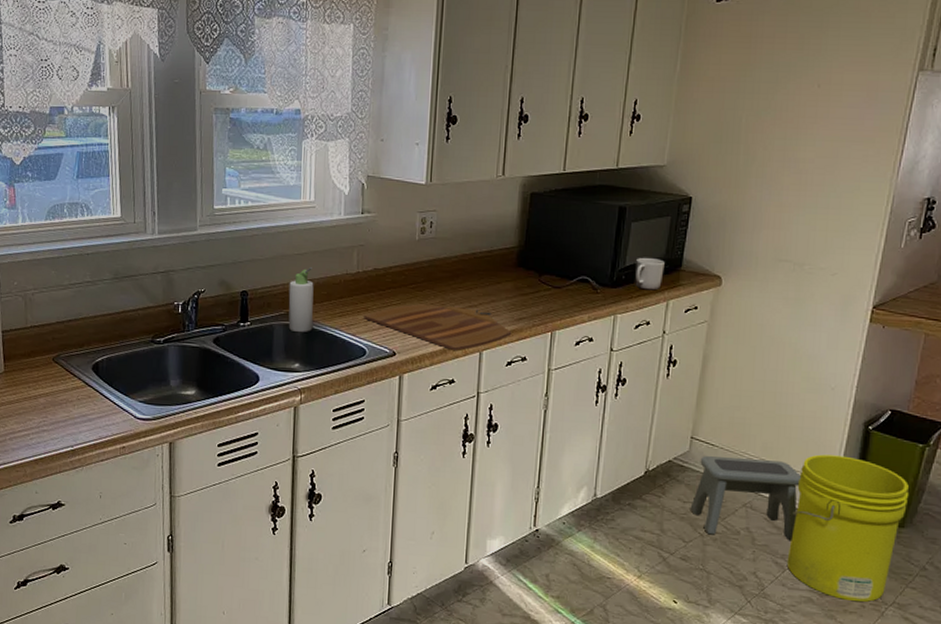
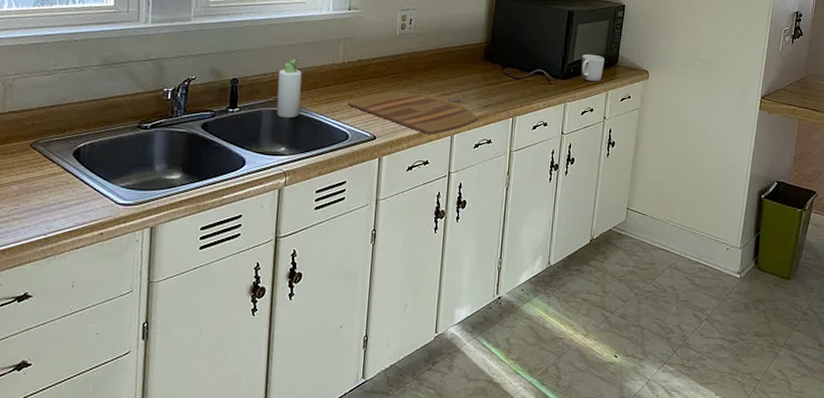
step stool: present [690,456,801,541] -> none [627,224,712,296]
bucket: present [787,454,910,602] -> none [703,220,793,346]

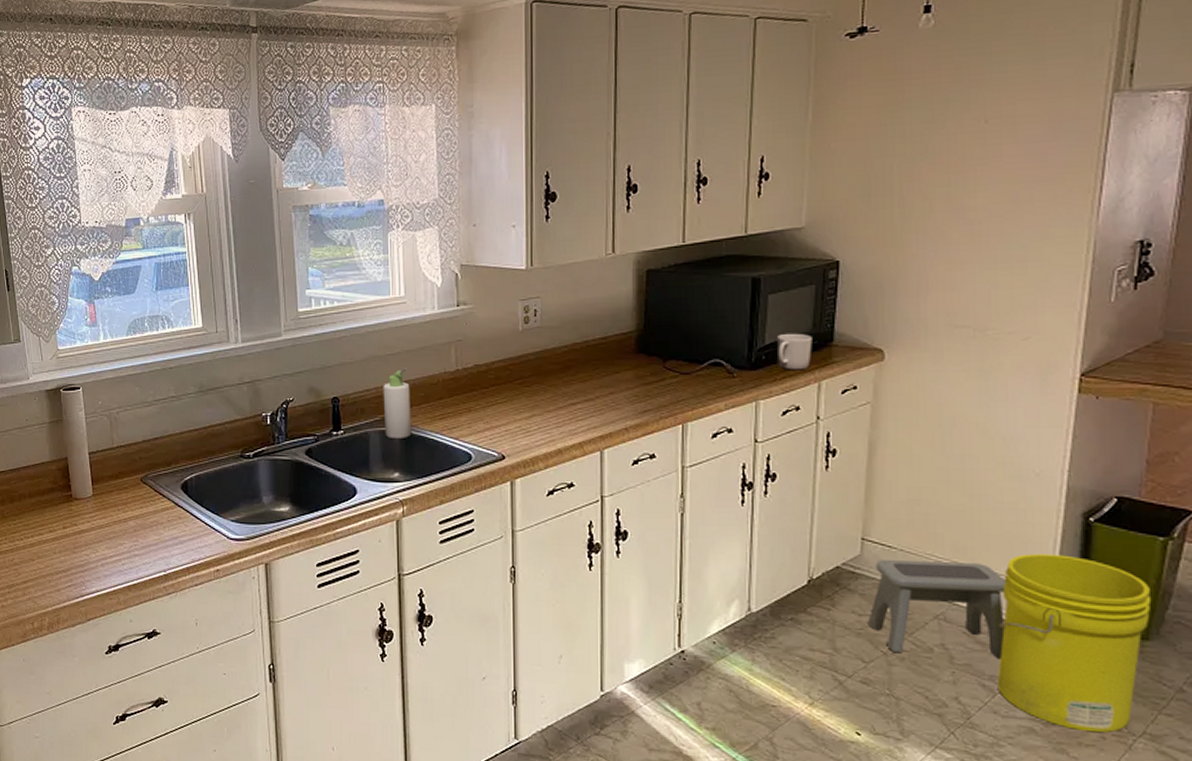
cutting board: present [348,92,479,135] -> none [467,401,636,452]
step stool: none [627,224,712,296] -> present [868,560,1006,659]
bucket: none [703,220,793,346] -> present [997,553,1152,733]

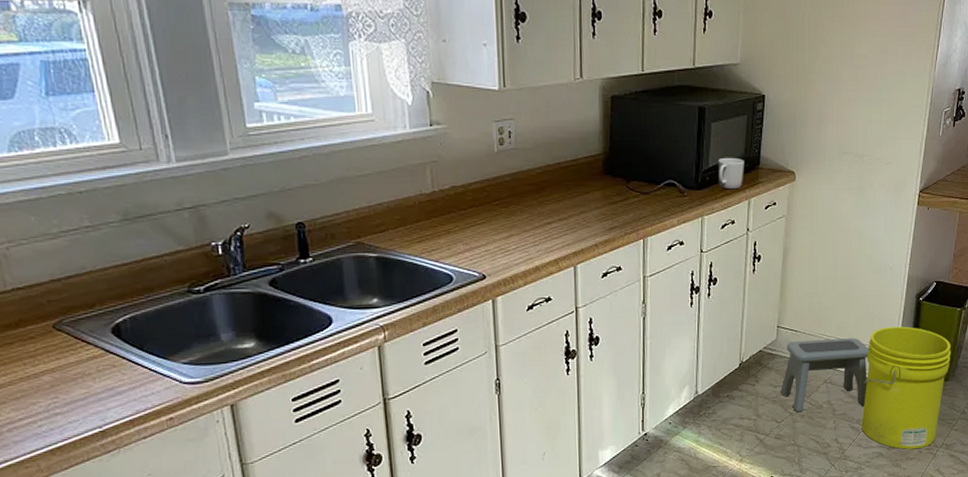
bottle: present [383,368,412,440] -> none [354,190,389,265]

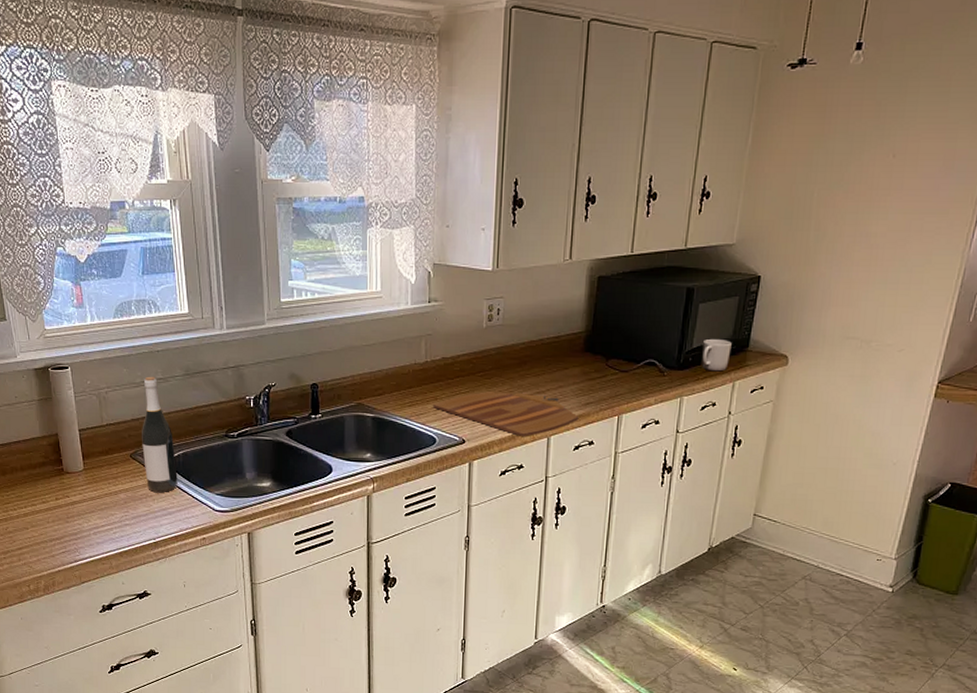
wine bottle: none [62,224,127,370] -> present [141,376,178,493]
cutting board: none [446,221,605,268] -> present [433,391,579,438]
step stool: present [780,338,869,413] -> none [751,532,860,610]
bucket: present [861,326,952,450] -> none [843,527,965,665]

